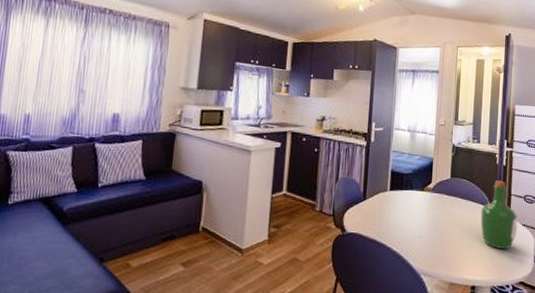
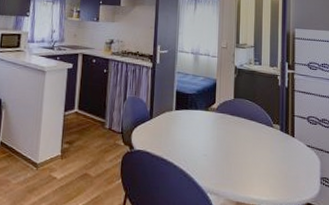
wine bottle: present [480,180,518,250] -> none [265,101,302,171]

